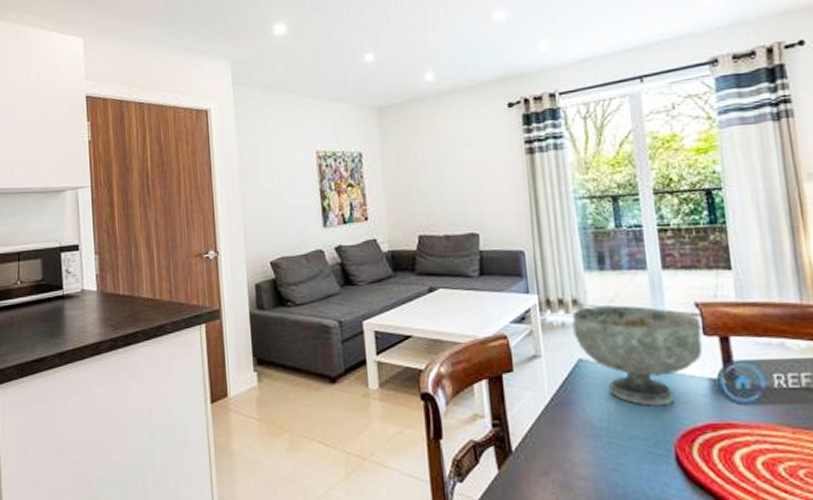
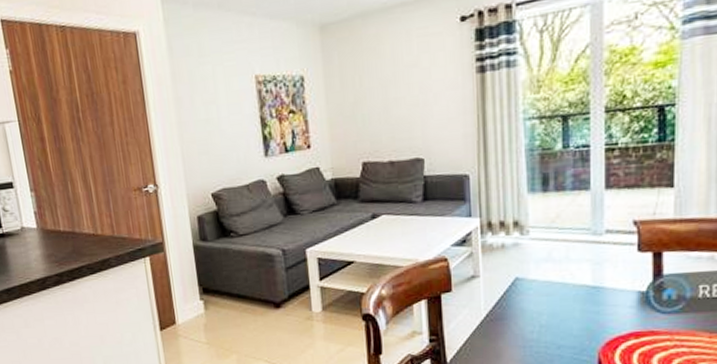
decorative bowl: present [571,305,703,406] -> none [512,225,638,318]

